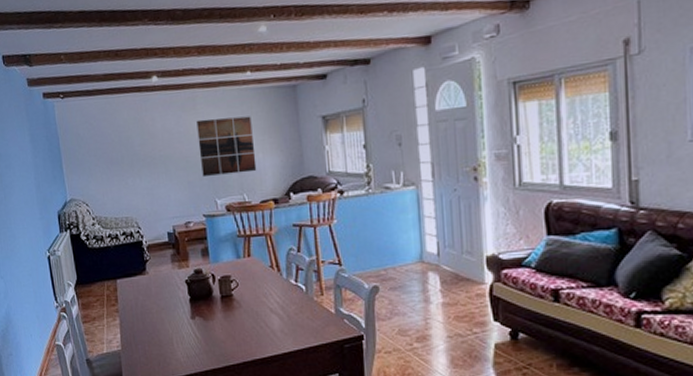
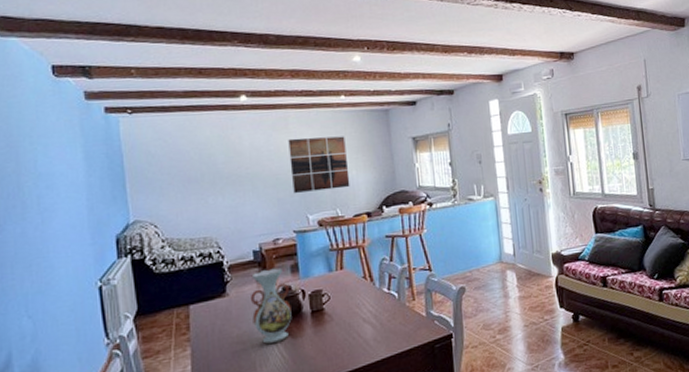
vase: none [166,250,204,324] -> present [250,267,292,345]

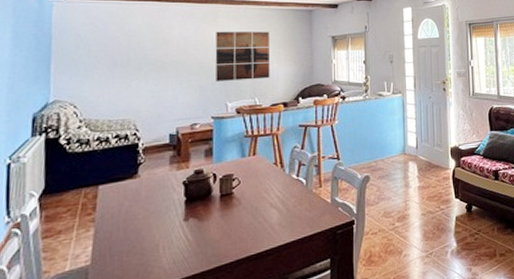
vase: present [250,267,292,345] -> none [161,151,202,227]

